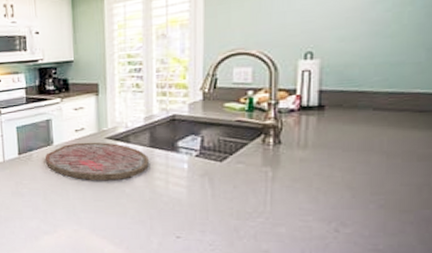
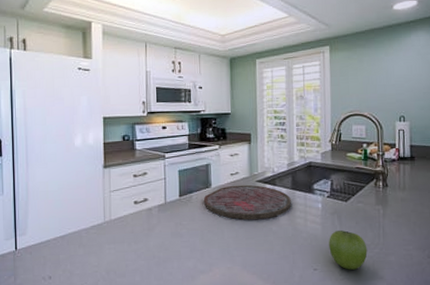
fruit: none [196,195,248,240] -> present [329,230,368,270]

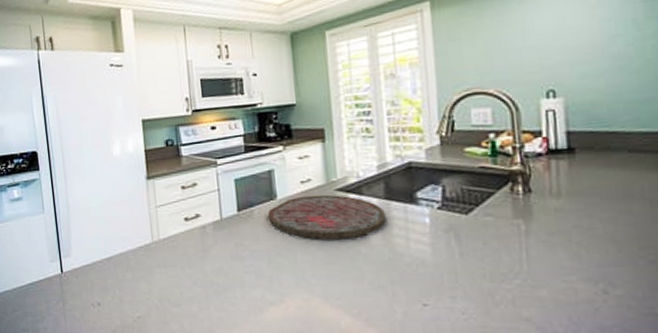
fruit: present [329,230,368,270] -> none [443,254,503,307]

